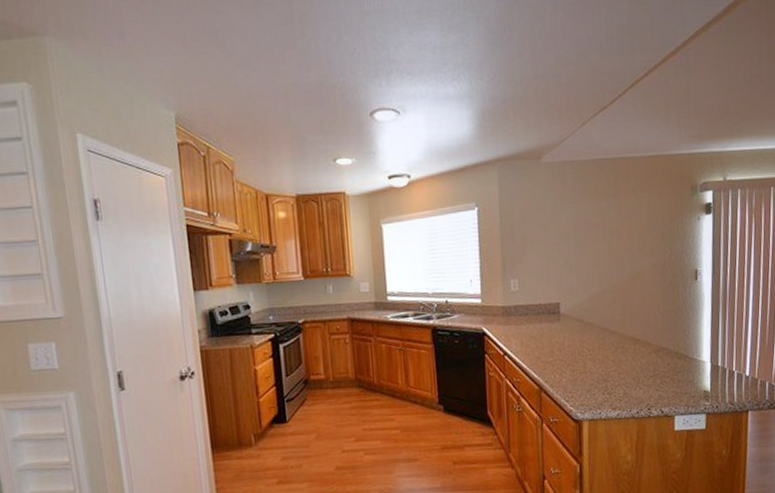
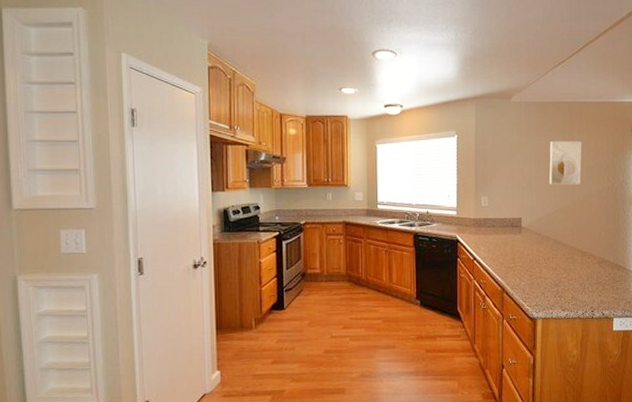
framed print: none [591,206,631,261] -> present [549,141,582,185]

